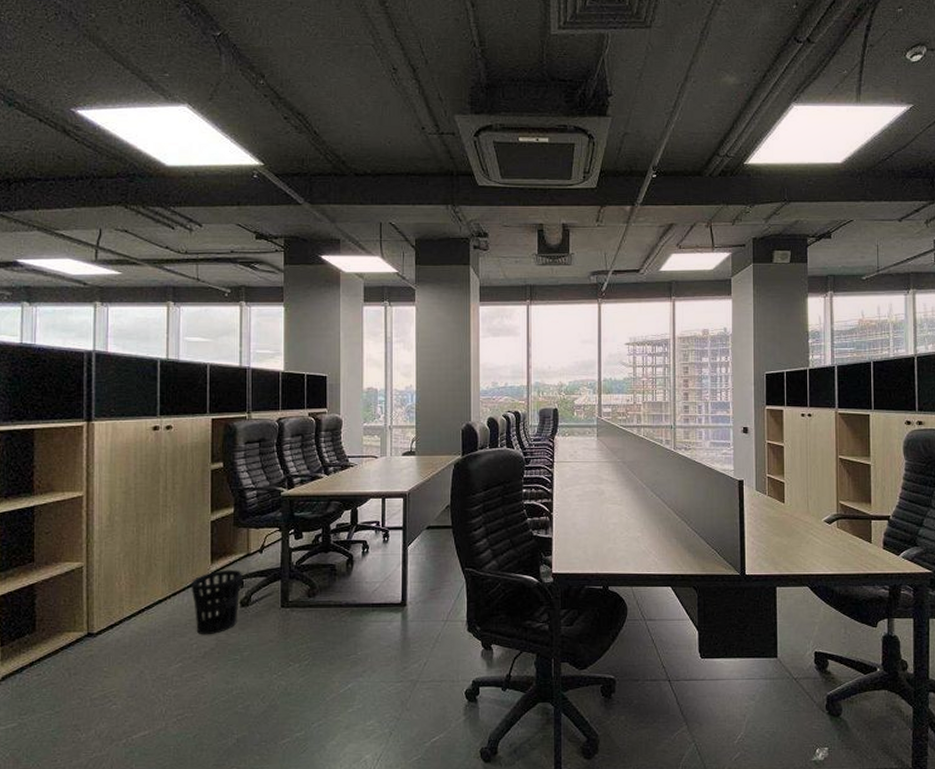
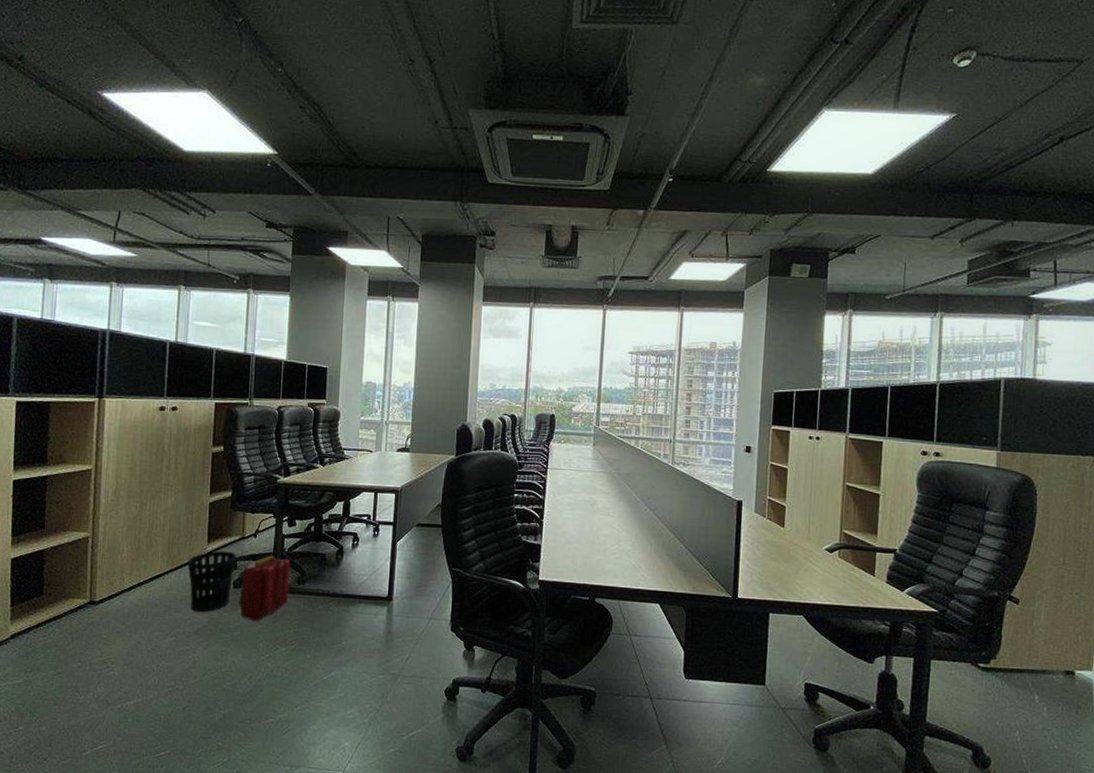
backpack: none [247,570,298,639] -> present [239,555,290,622]

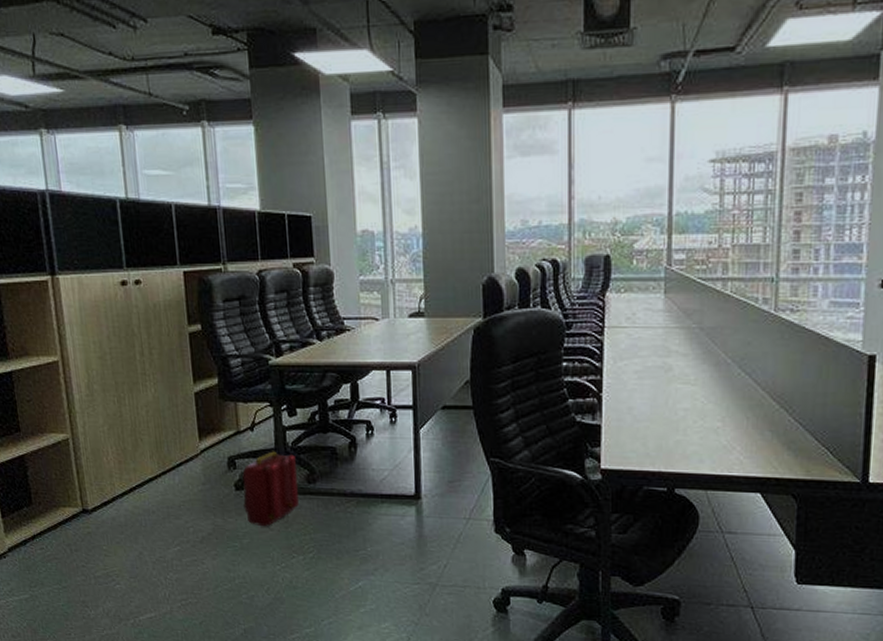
wastebasket: present [187,550,237,613] -> none [180,448,235,519]

